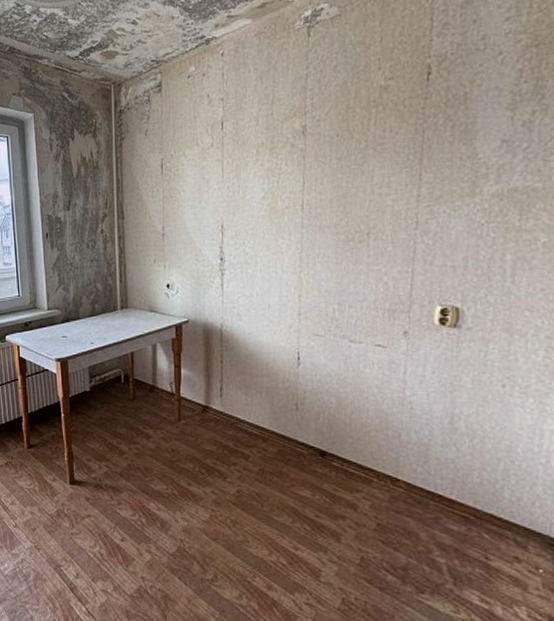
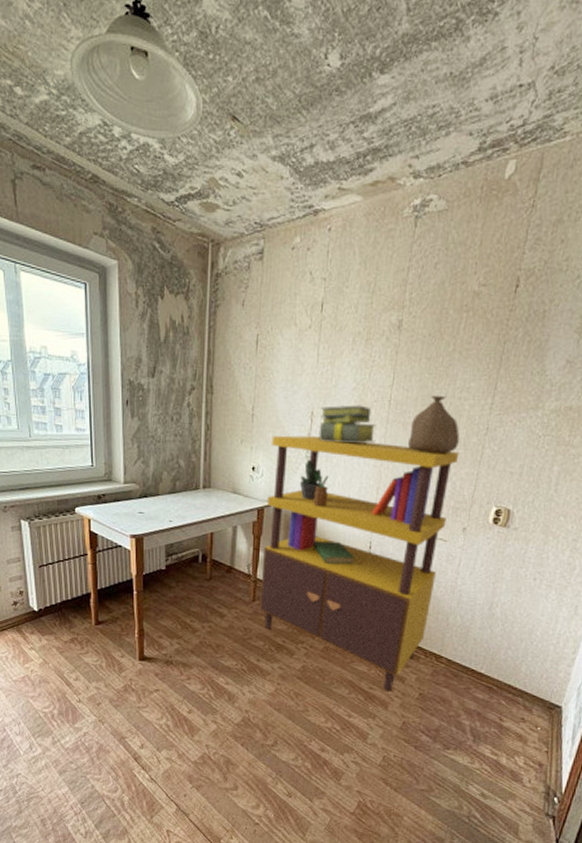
bookcase: none [184,248,388,521] -> present [260,435,459,692]
stack of books: none [230,213,292,253] -> present [318,405,377,444]
bag: none [327,194,386,255] -> present [407,396,460,455]

